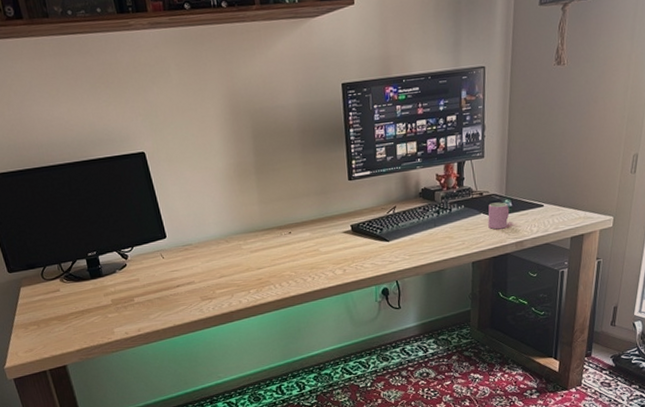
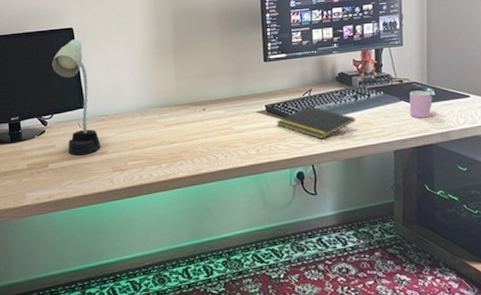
desk lamp: none [125,164,187,288] -> present [51,39,101,156]
notepad: none [361,224,438,256] -> present [276,106,356,139]

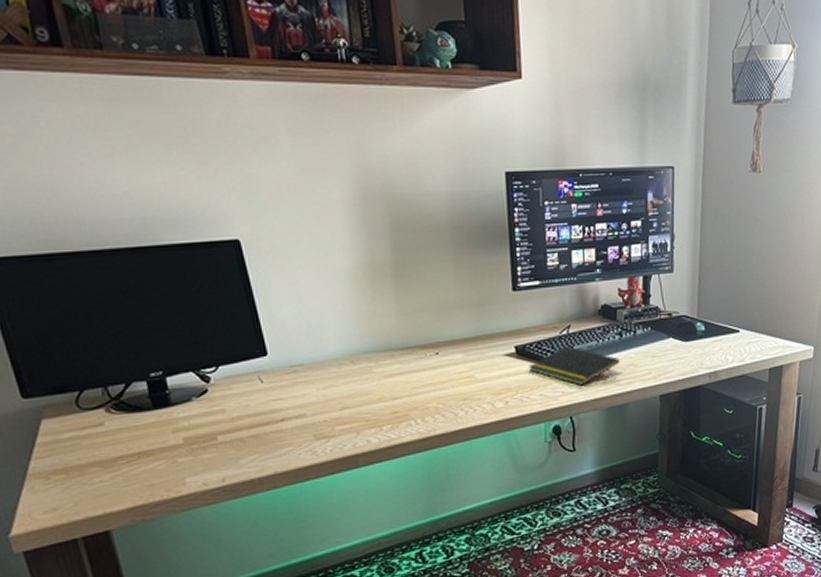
desk lamp: present [51,39,101,156] -> none [209,257,295,422]
cup: present [409,90,433,118] -> none [677,325,702,357]

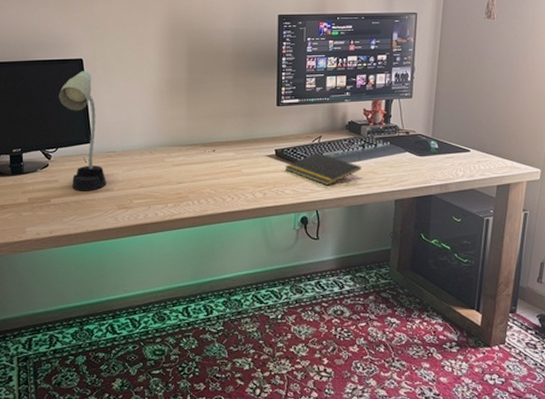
desk lamp: none [209,257,295,422] -> present [58,71,106,191]

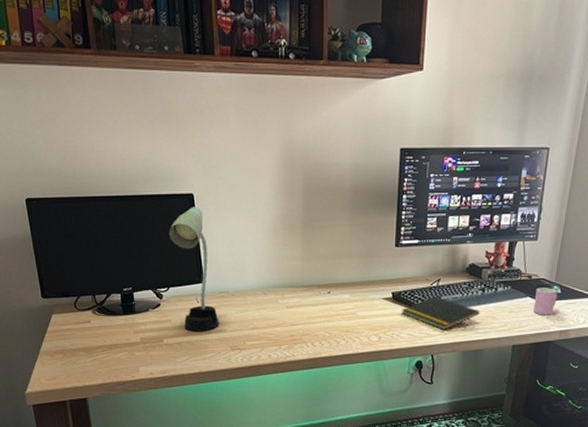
cup: none [413,143,435,170] -> present [533,287,558,315]

